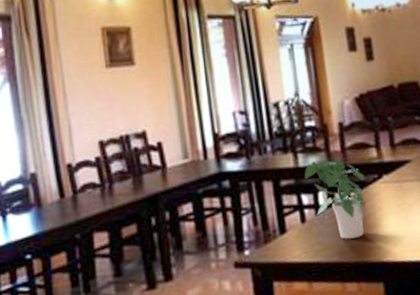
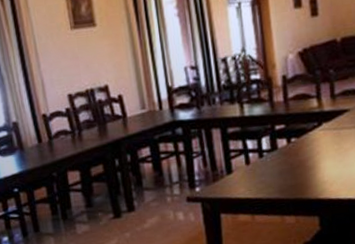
potted plant: present [304,158,366,239] -> none [249,108,305,179]

